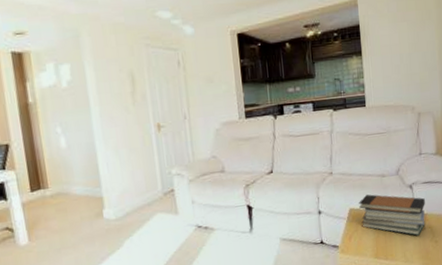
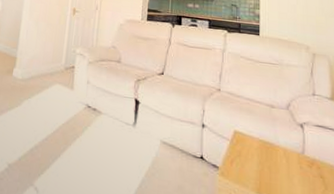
book stack: present [359,194,425,236] -> none [244,121,317,182]

